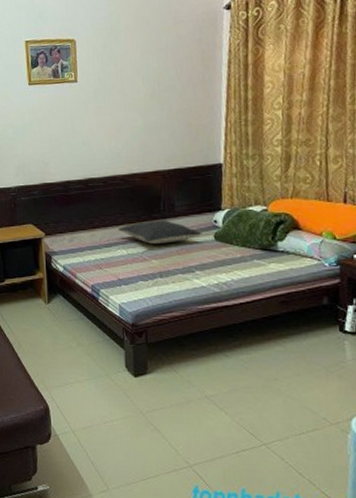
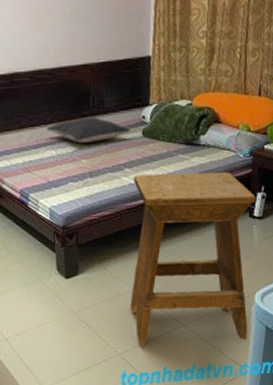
stool: none [202,278,346,473] -> present [130,171,256,346]

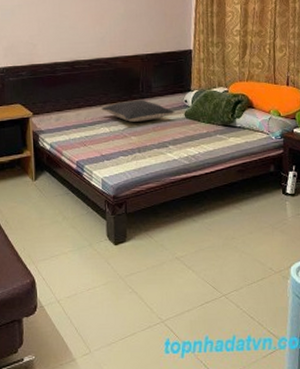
stool: present [130,171,256,346] -> none [173,151,288,314]

